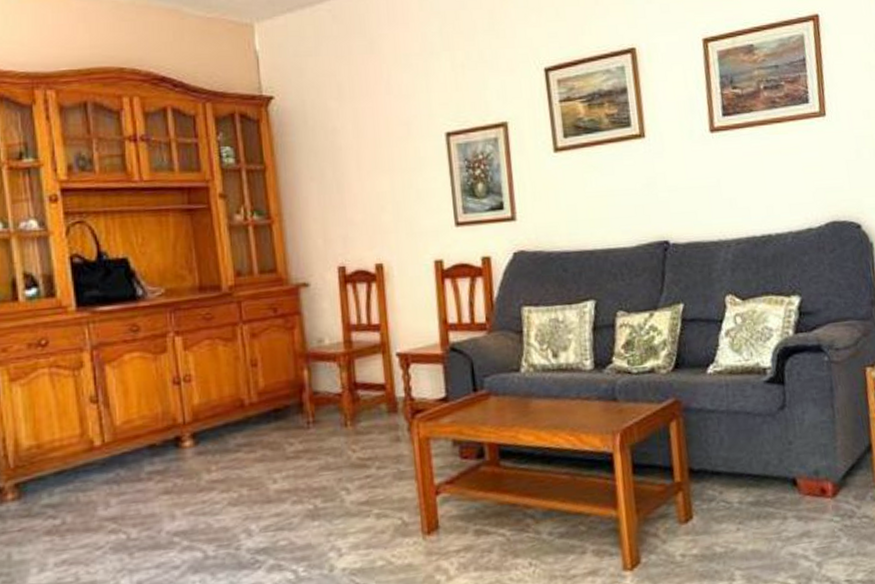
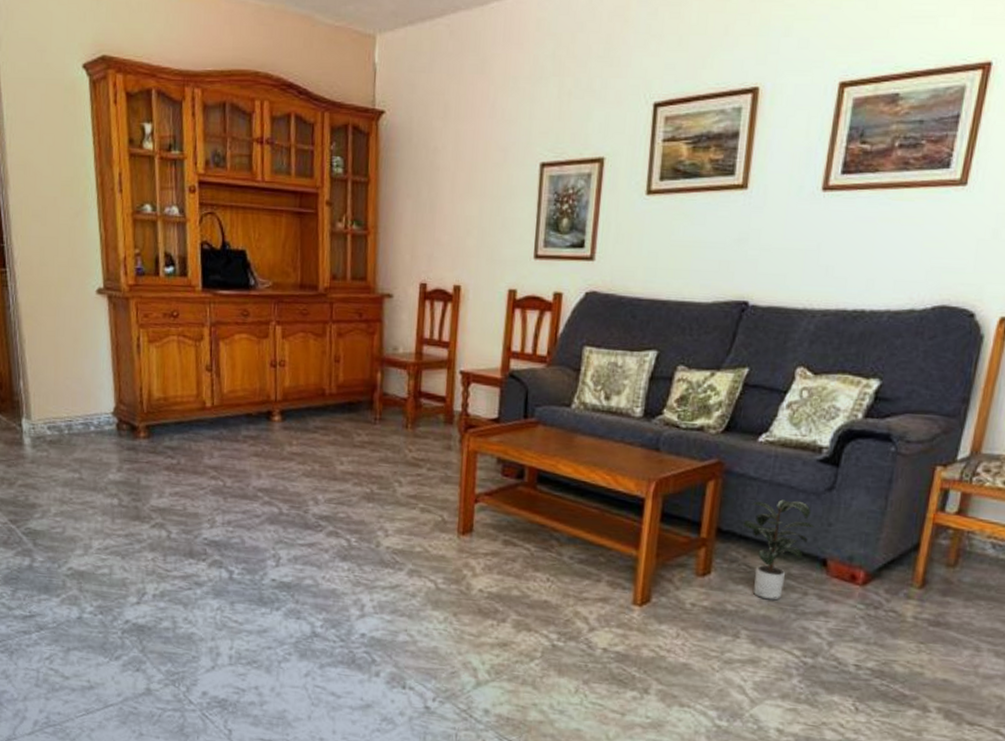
potted plant: none [711,425,778,533] -> present [742,499,815,601]

